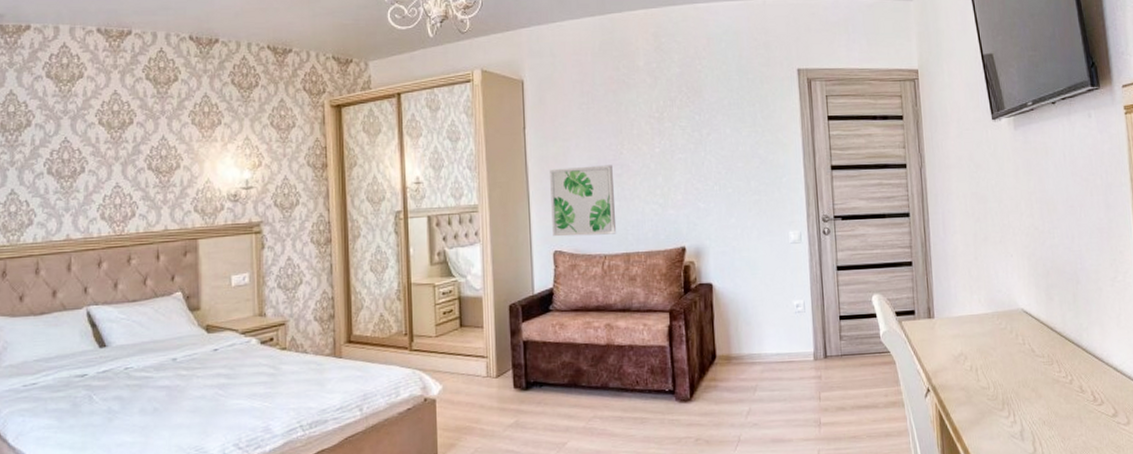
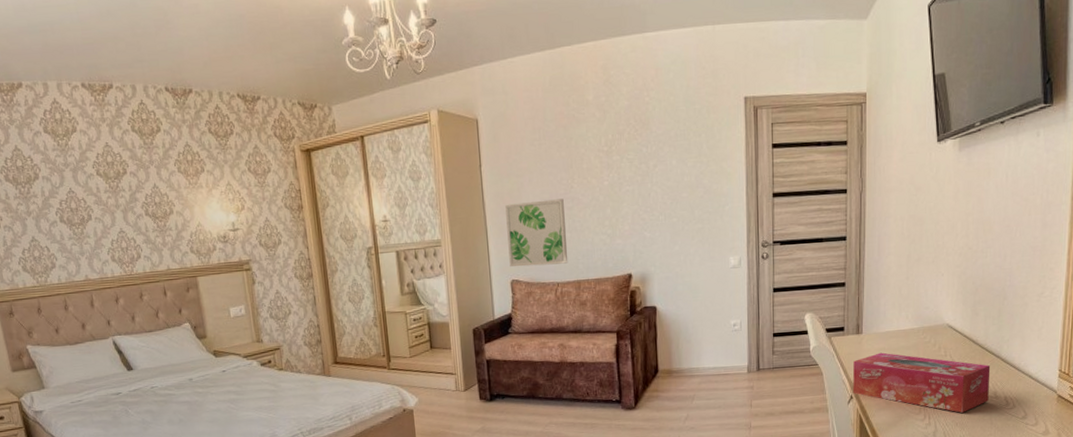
tissue box: none [927,339,1075,409] -> present [853,352,991,413]

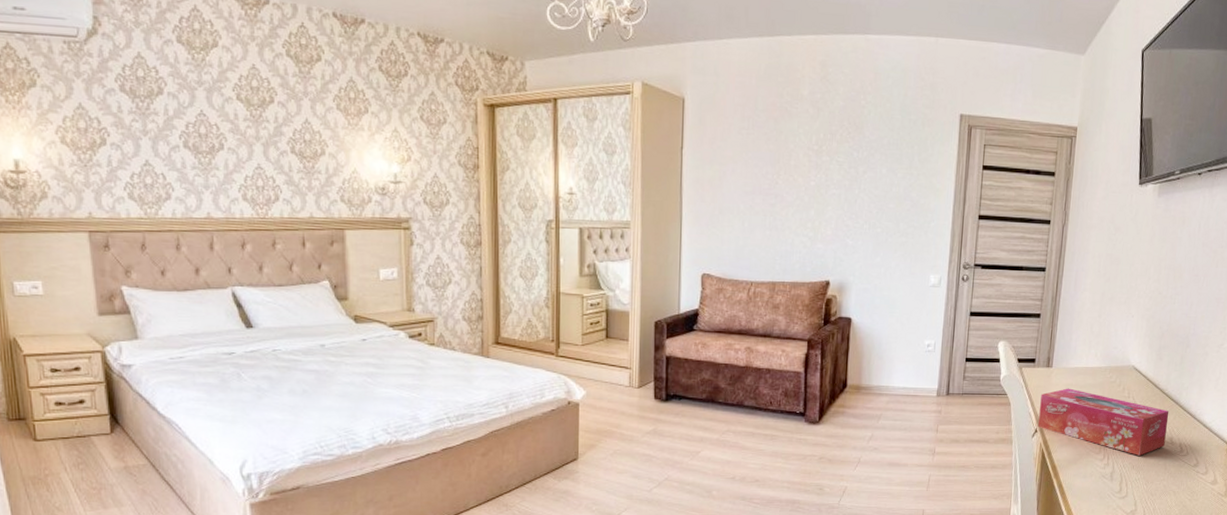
wall art: present [505,199,568,267] -> none [702,192,767,263]

